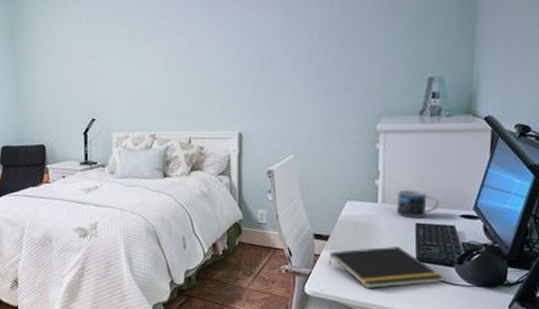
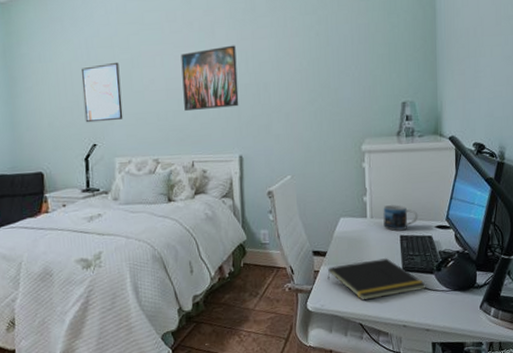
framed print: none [82,37,122,98] -> present [81,62,123,123]
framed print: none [181,18,241,87] -> present [180,45,239,112]

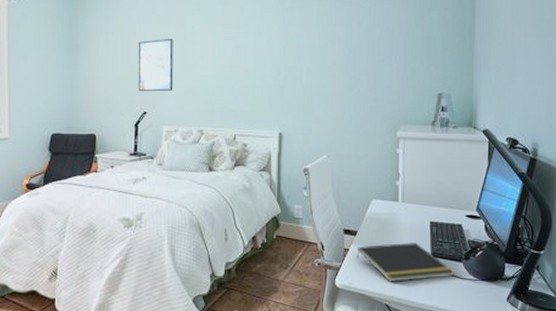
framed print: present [180,45,239,112] -> none [231,30,282,88]
mug: present [383,204,418,231] -> none [414,191,449,217]

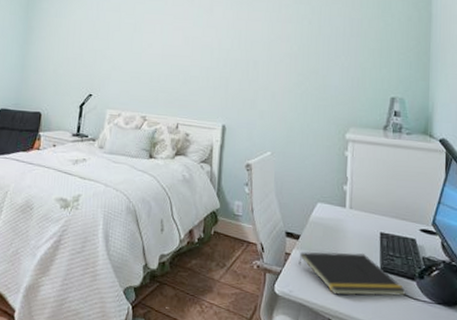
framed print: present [138,38,173,92] -> none [86,25,123,76]

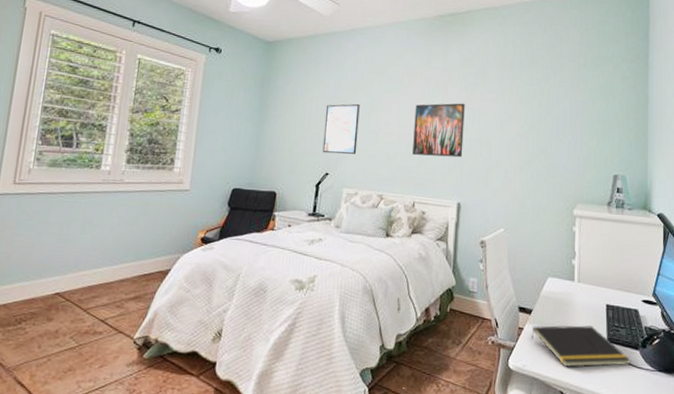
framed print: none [86,25,123,76] -> present [322,103,360,155]
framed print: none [176,23,231,79] -> present [412,103,465,158]

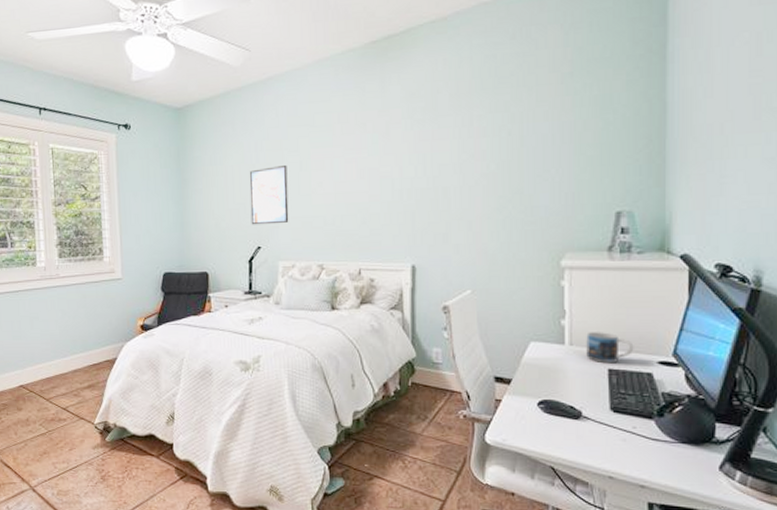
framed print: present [412,103,465,158] -> none [352,147,414,217]
notepad: present [531,325,632,368] -> none [511,394,644,441]
mug: none [590,272,625,300] -> present [586,332,634,364]

